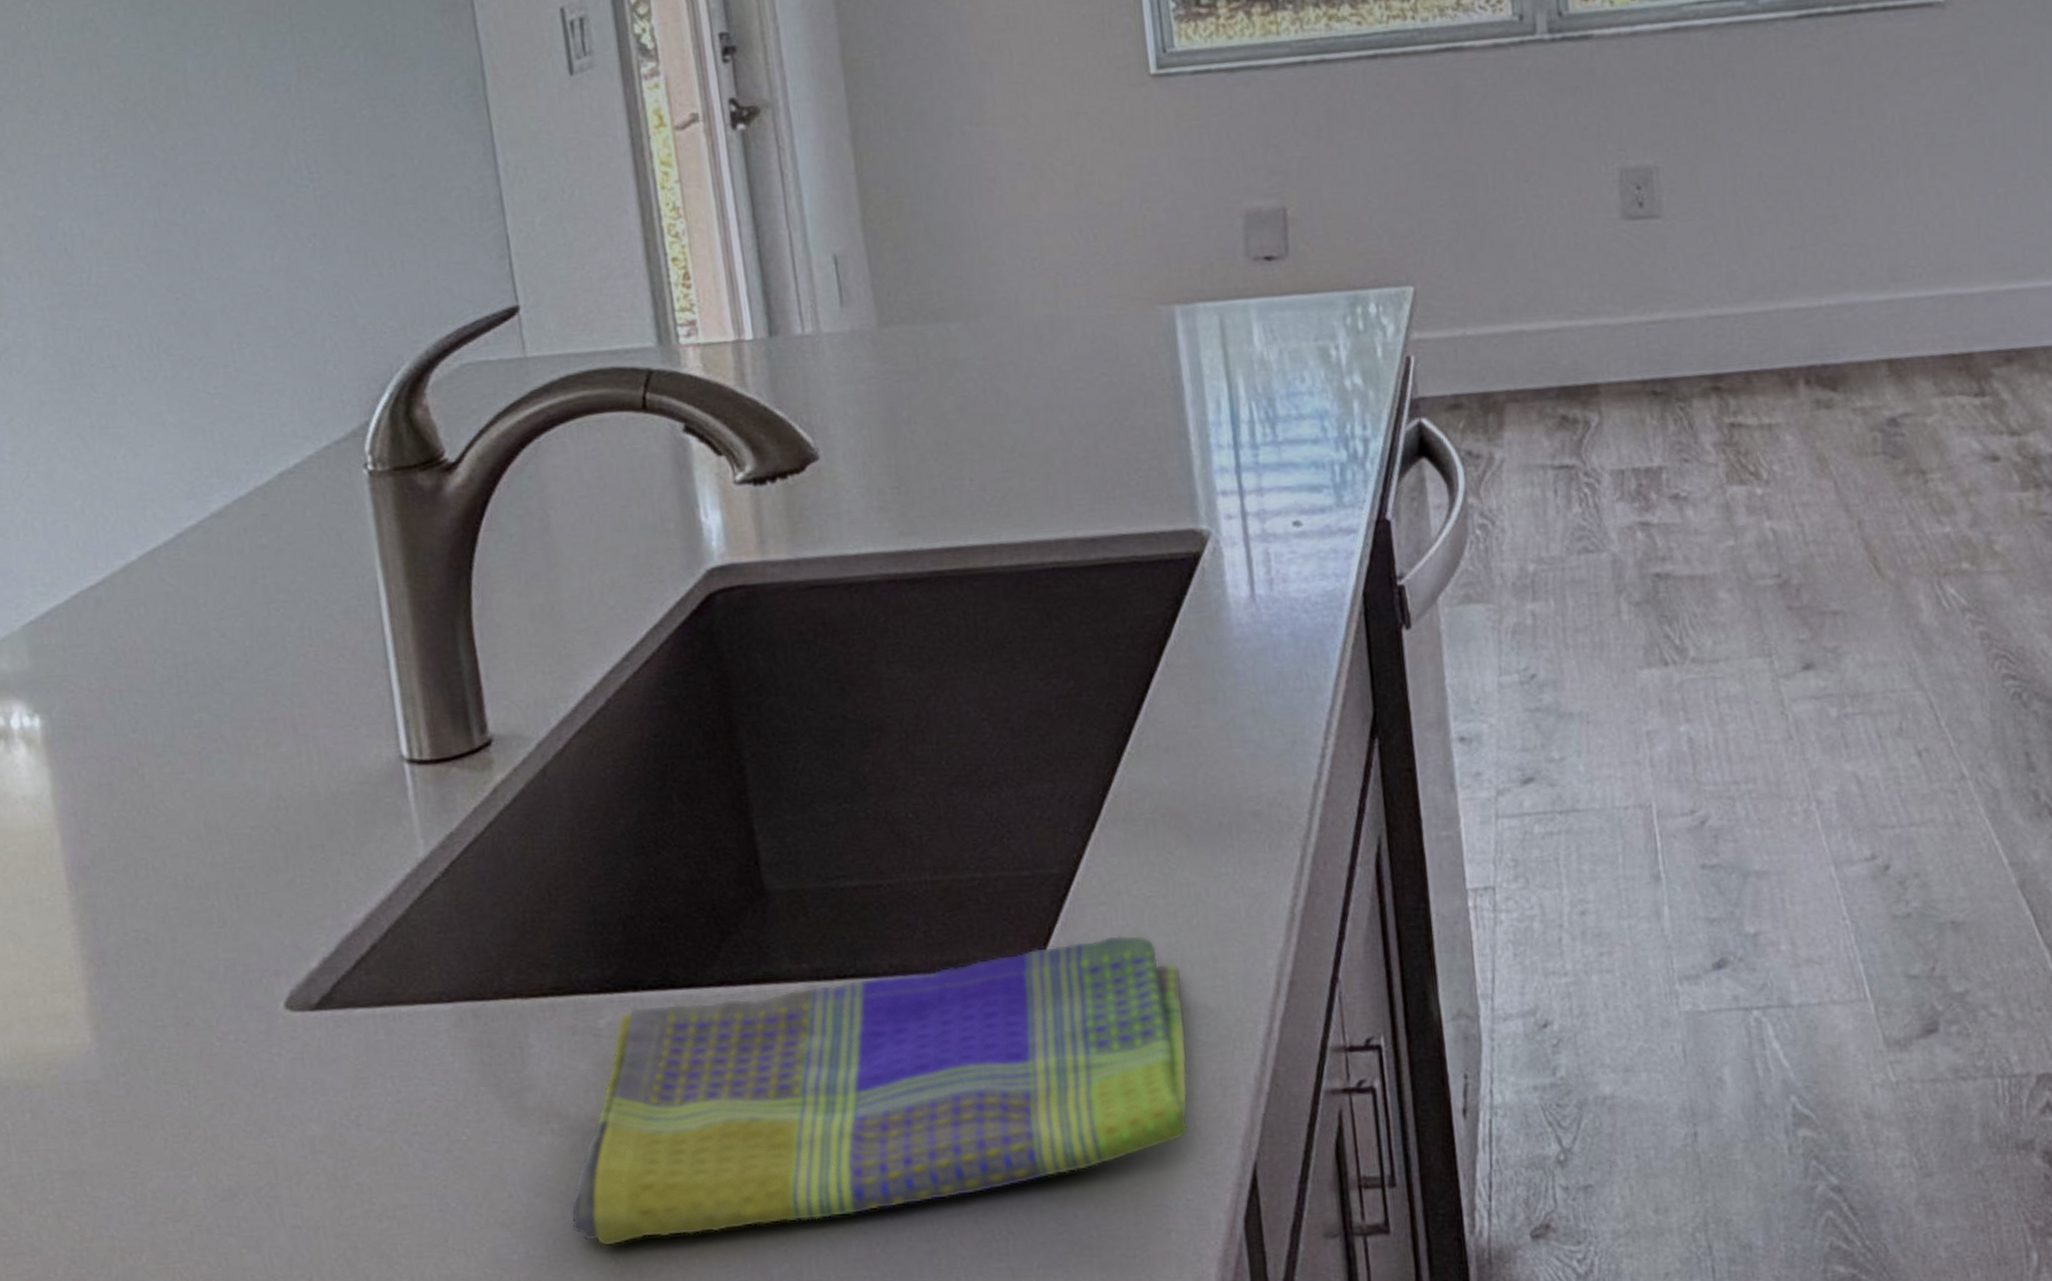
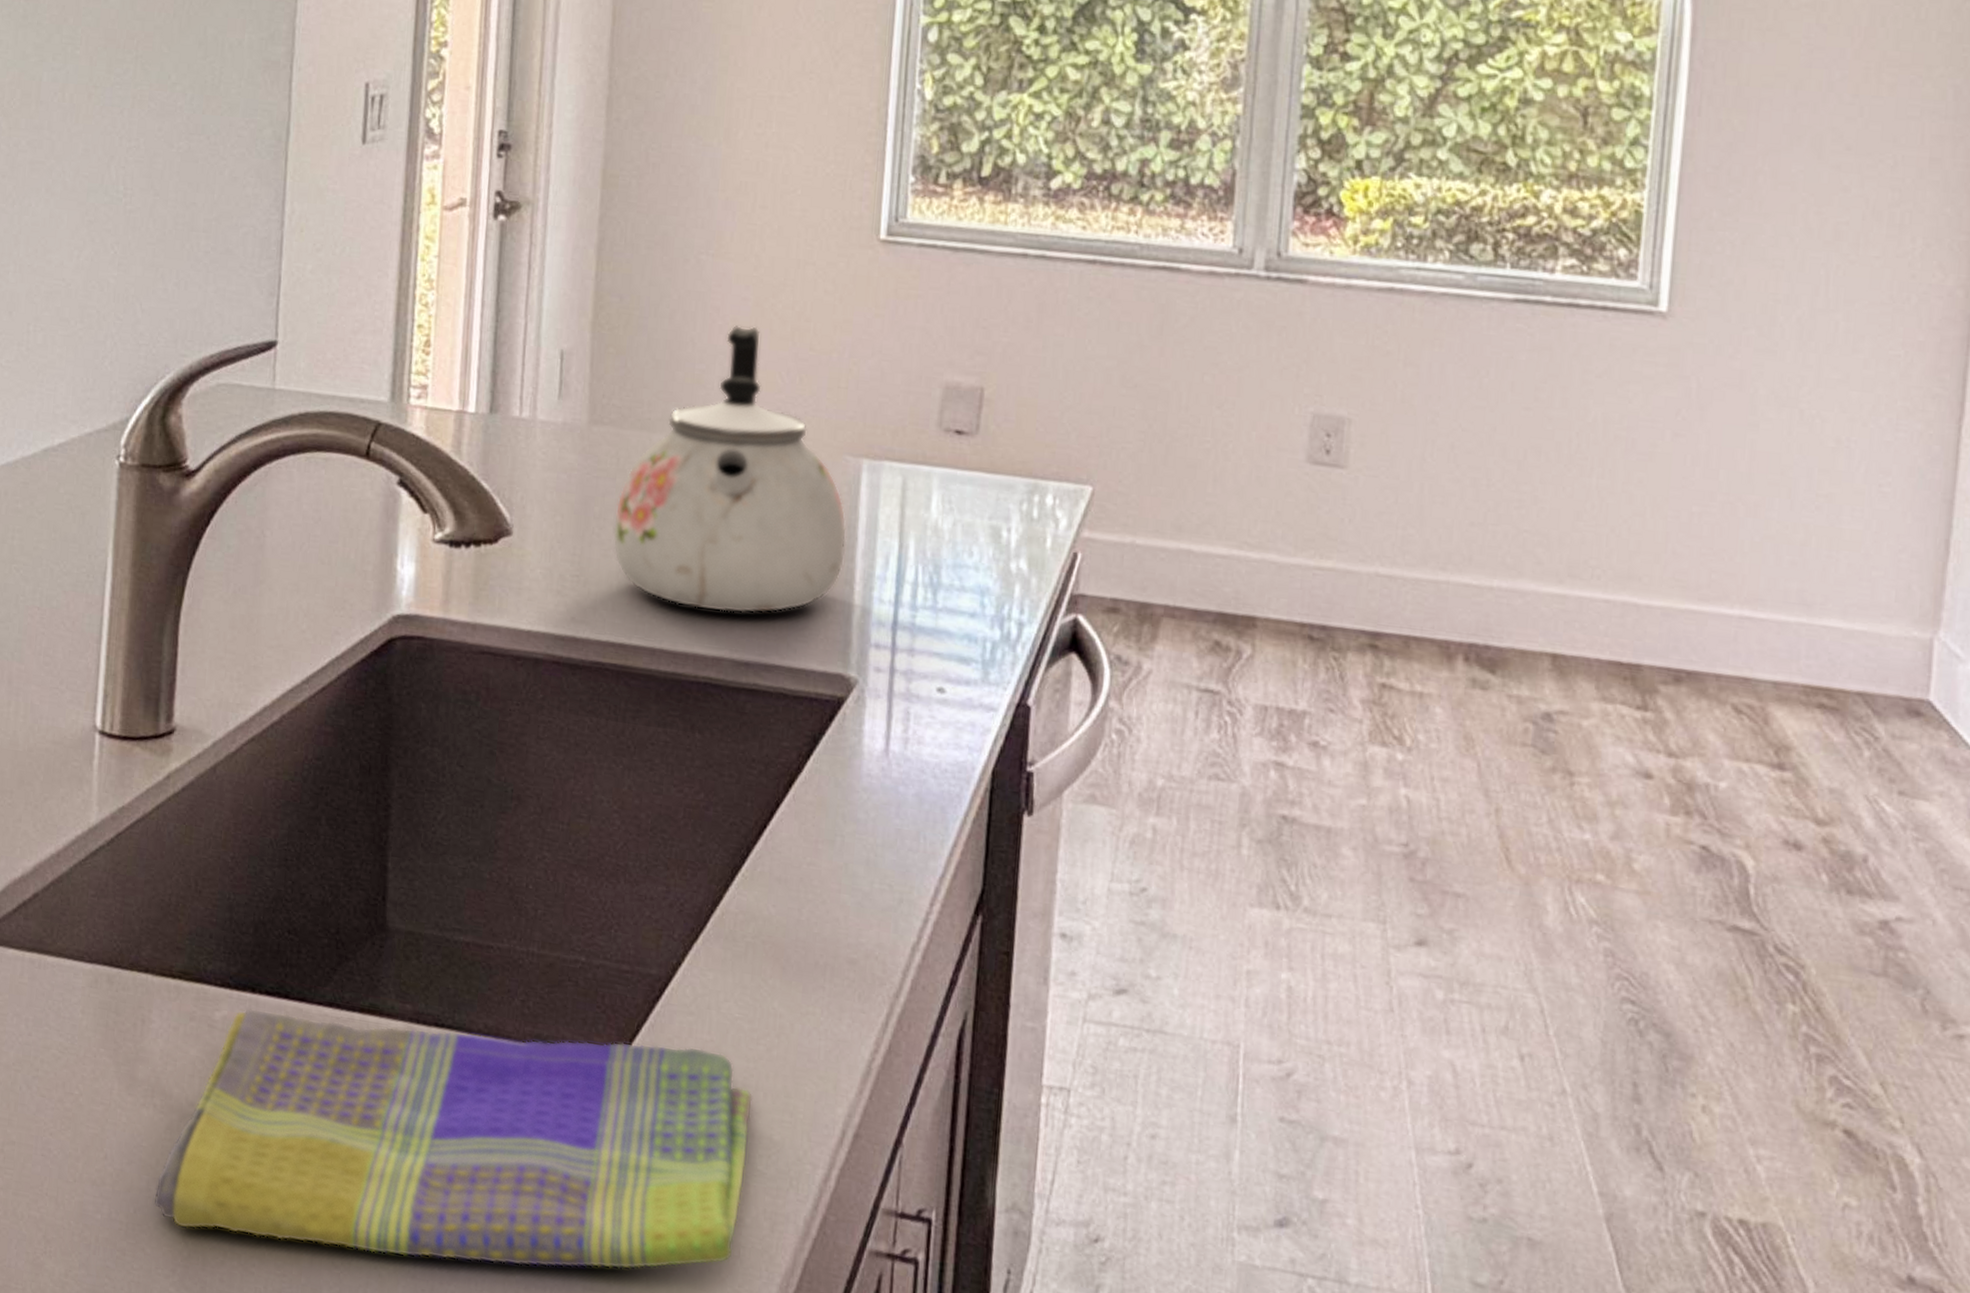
kettle: none [924,191,1175,495] -> present [612,326,847,614]

